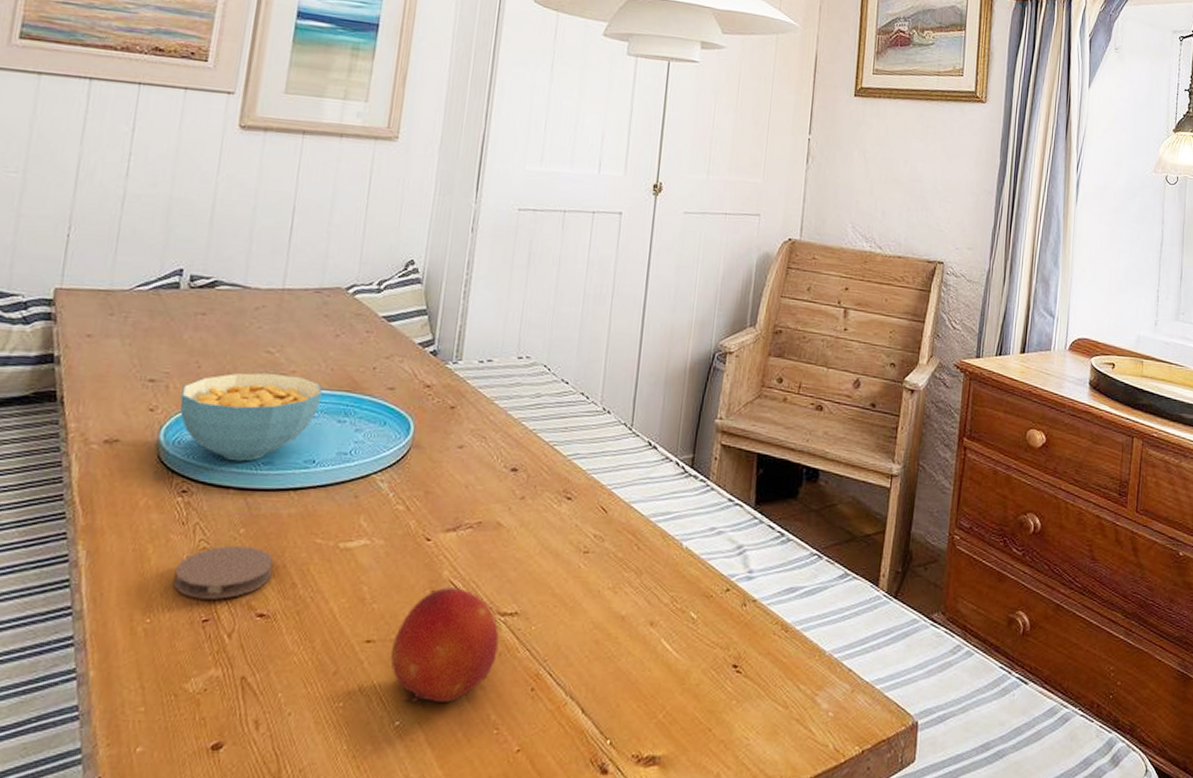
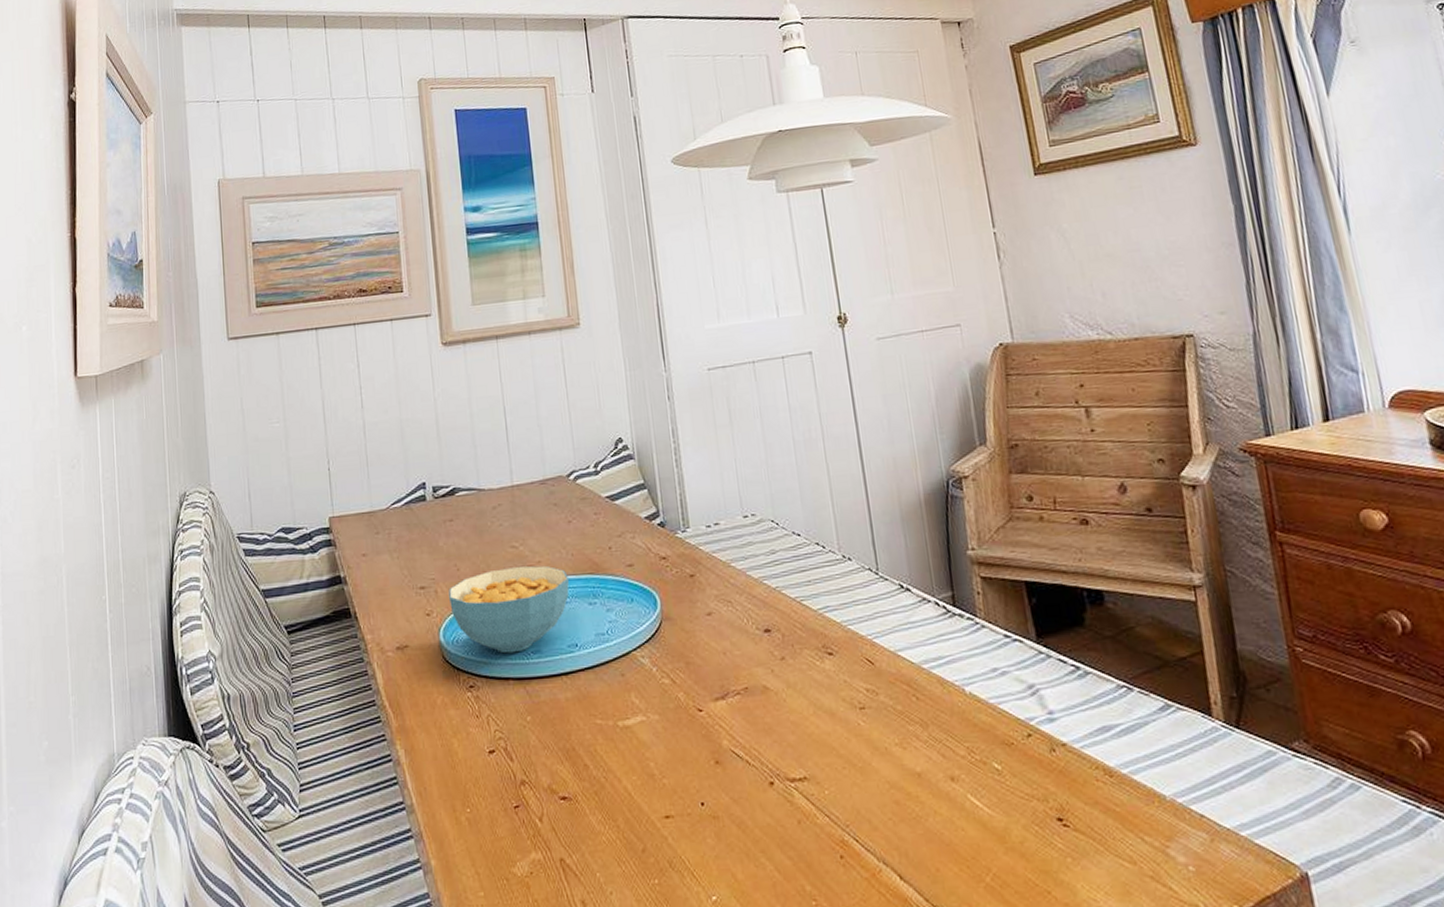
coaster: present [173,545,274,600] -> none [480,732,565,787]
fruit: present [390,587,499,702] -> none [691,756,797,876]

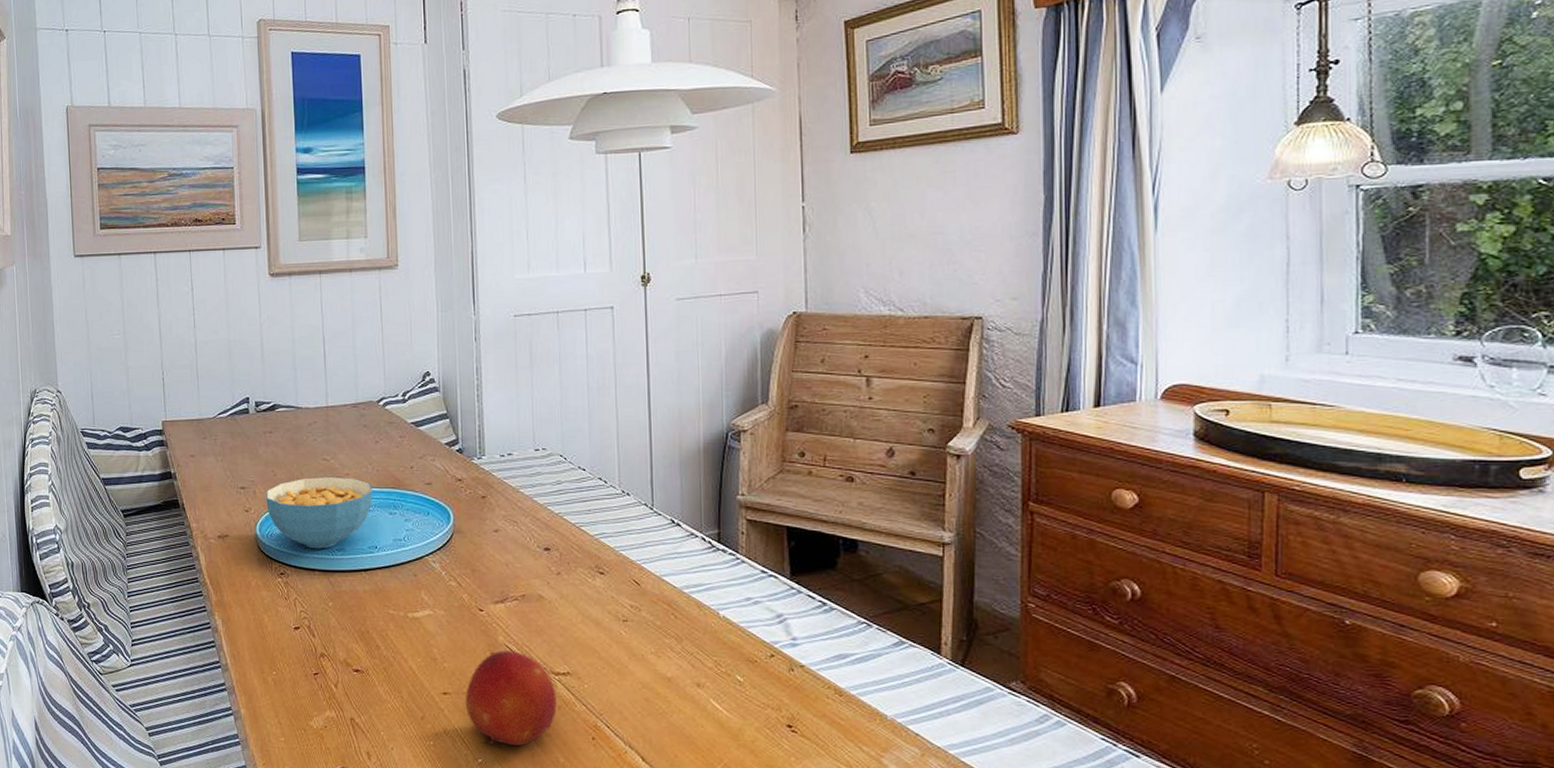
fruit: none [691,756,797,876] -> present [466,650,557,746]

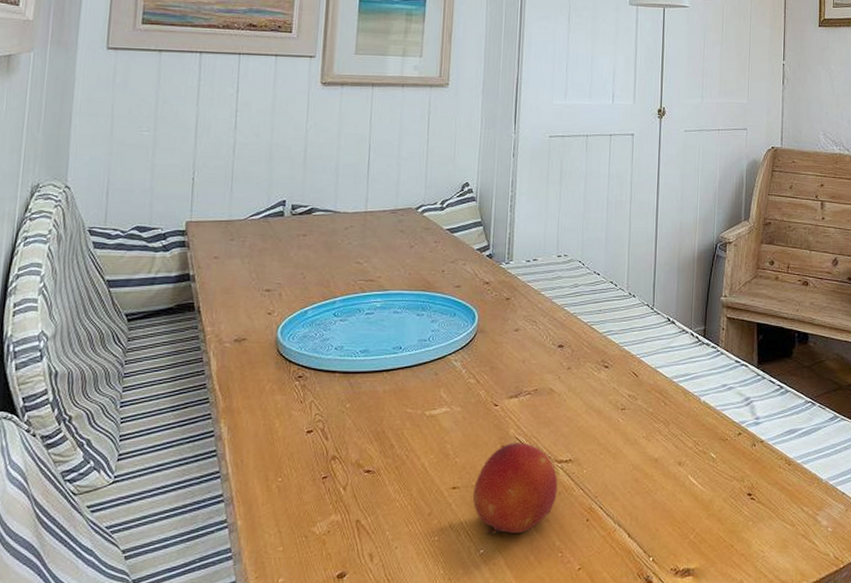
cereal bowl: present [266,476,374,549] -> none [291,279,404,351]

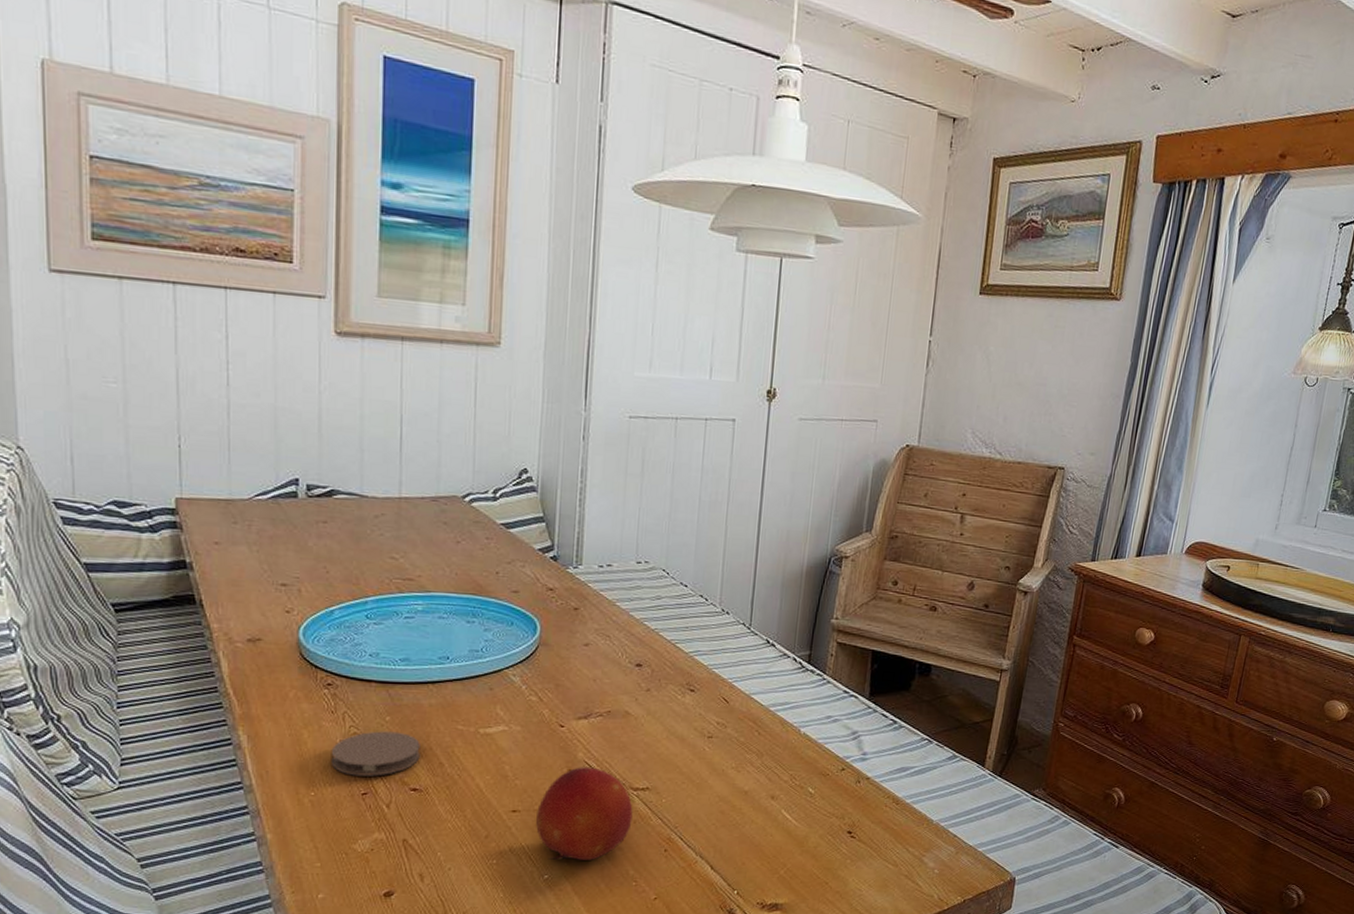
coaster: none [297,417,375,461] -> present [330,731,420,776]

